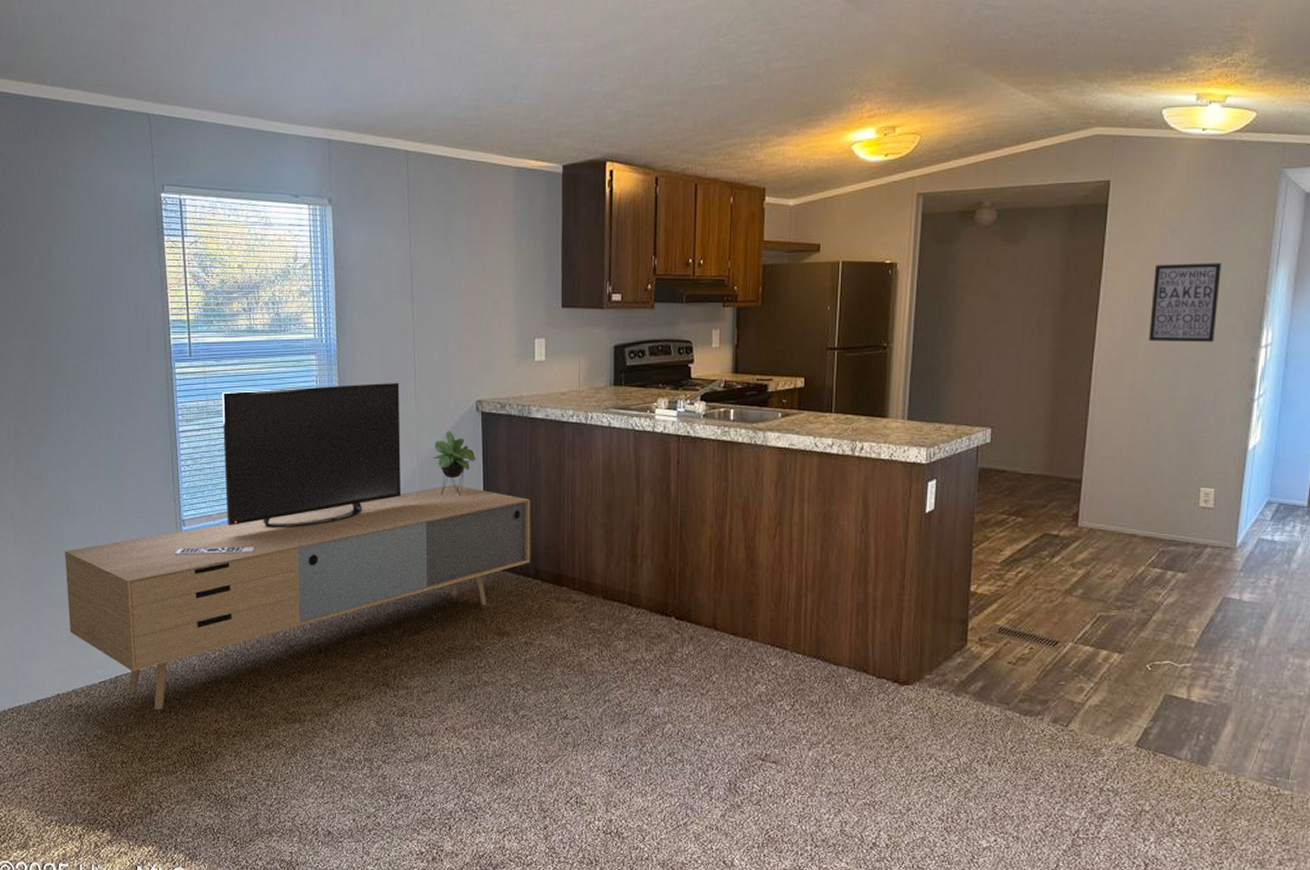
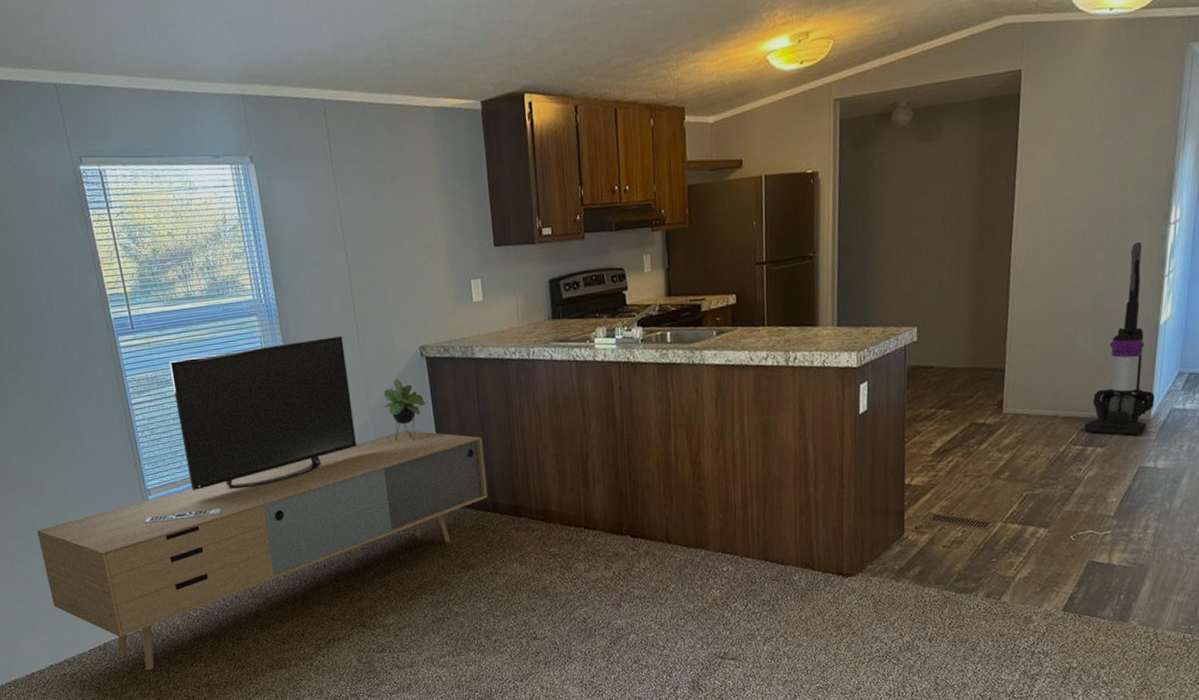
wall art: present [1148,262,1222,343] -> none [1063,143,1132,228]
vacuum cleaner: none [1164,363,1241,563] -> present [1084,242,1155,435]

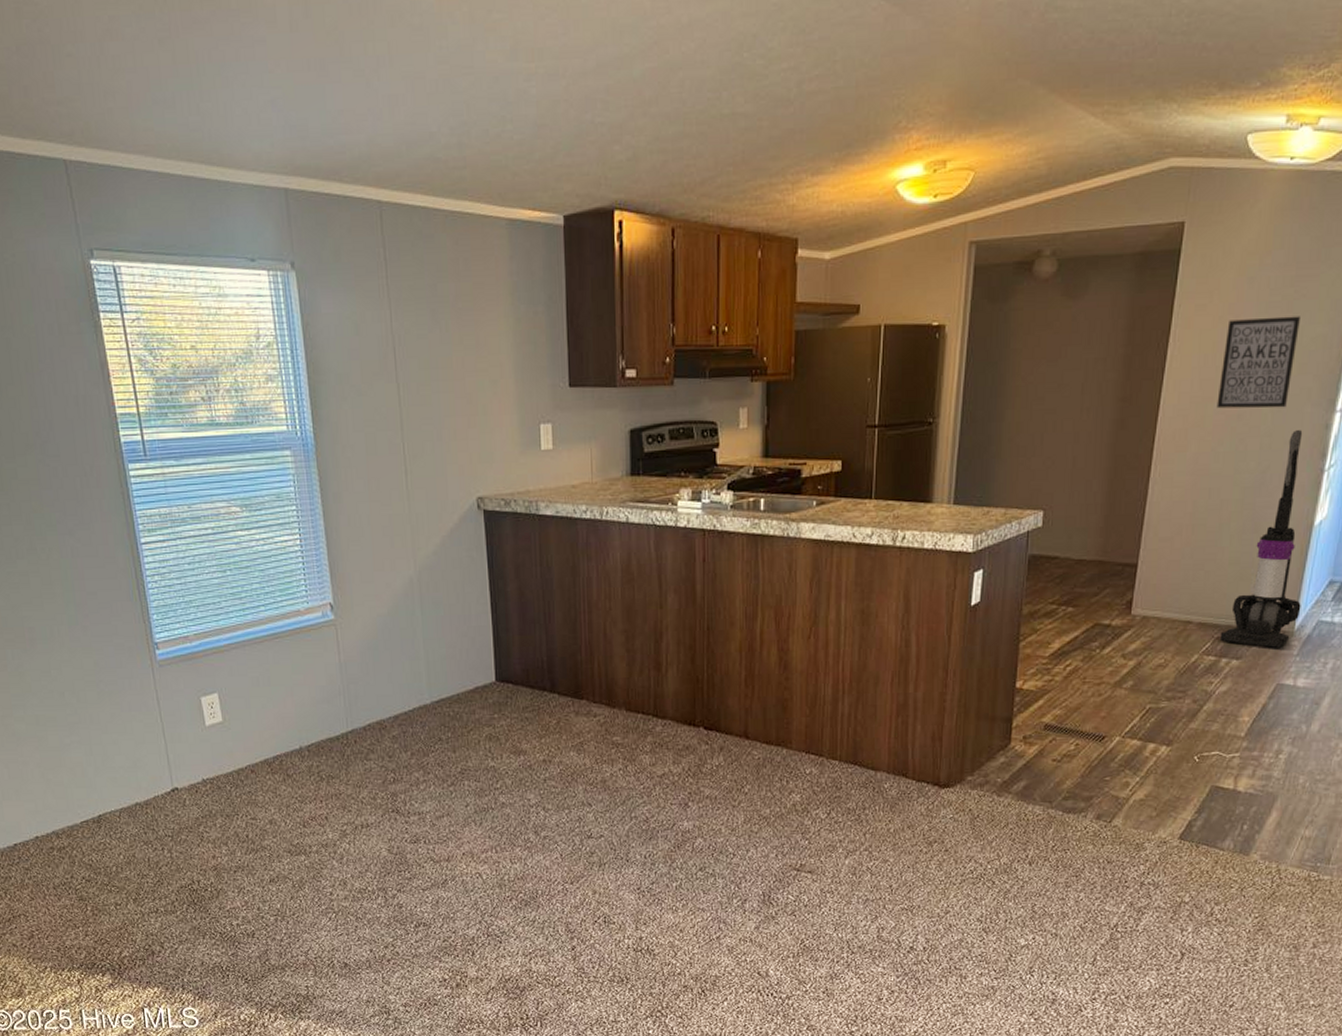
media console: present [37,335,488,671] -> none [25,479,546,849]
wall art: none [1063,143,1132,228] -> present [1216,316,1302,409]

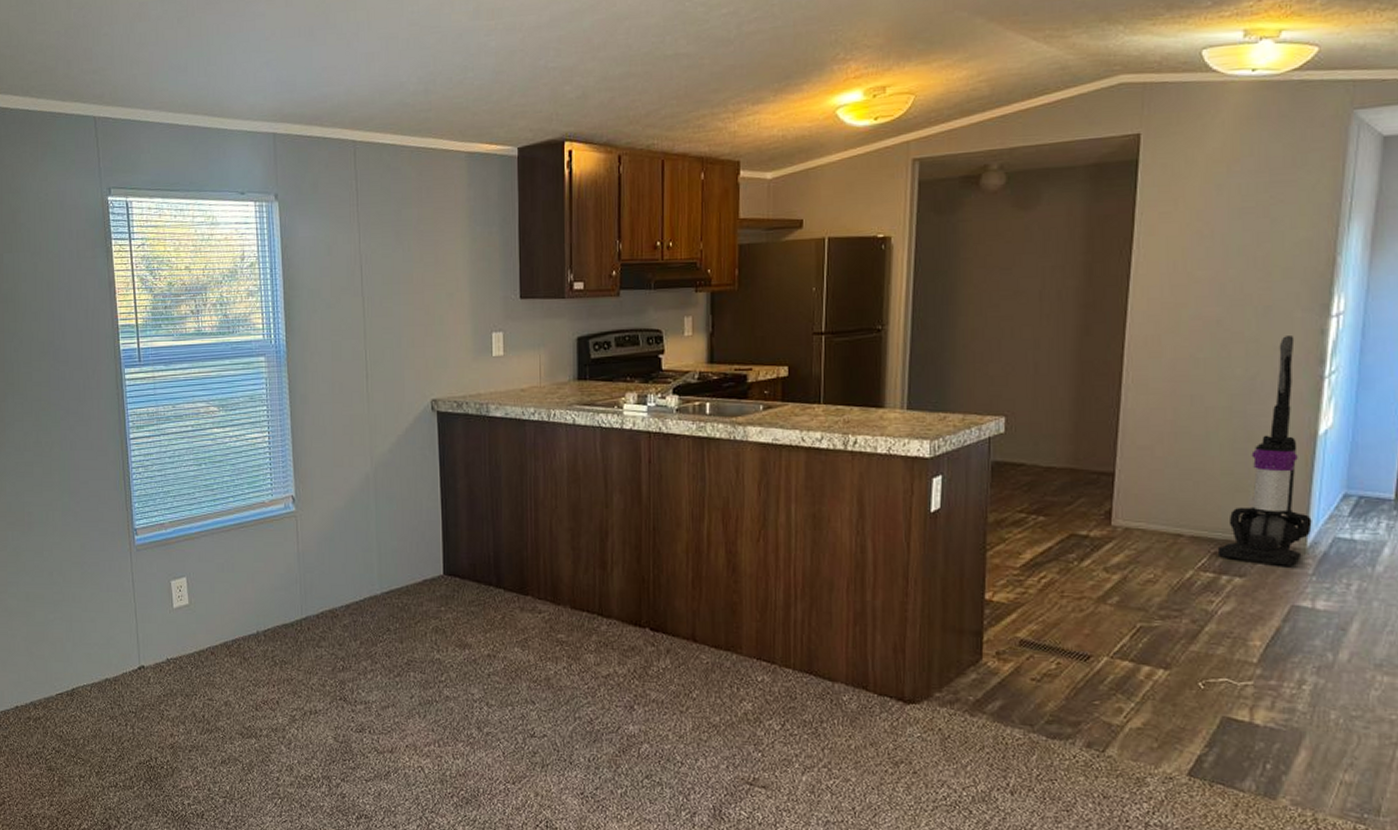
wall art: present [1216,316,1302,409] -> none [1191,221,1281,314]

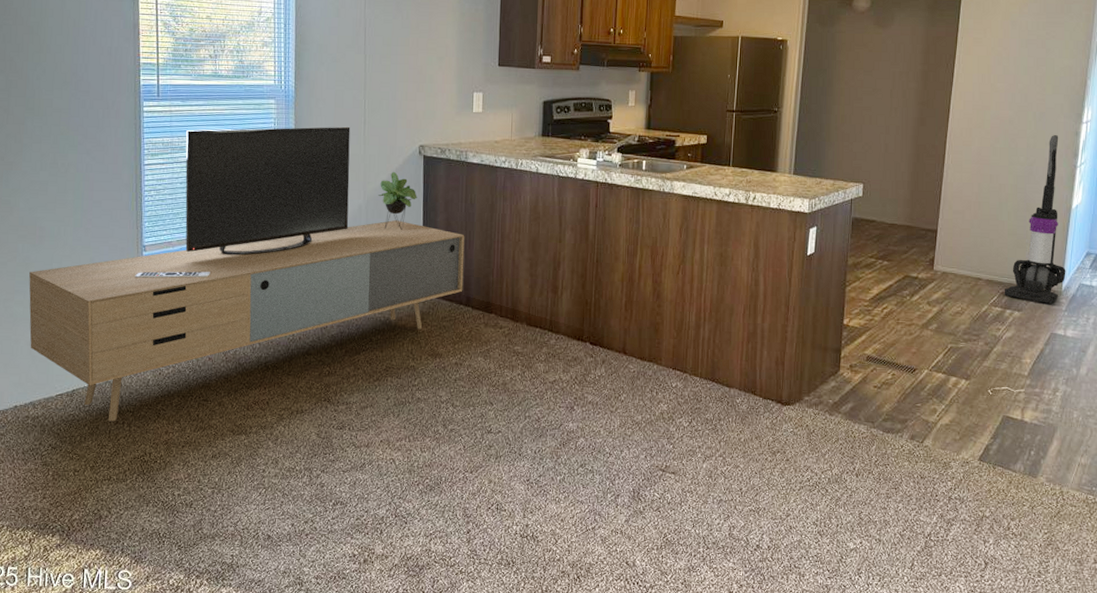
media console: none [21,382,492,724] -> present [29,126,465,422]

